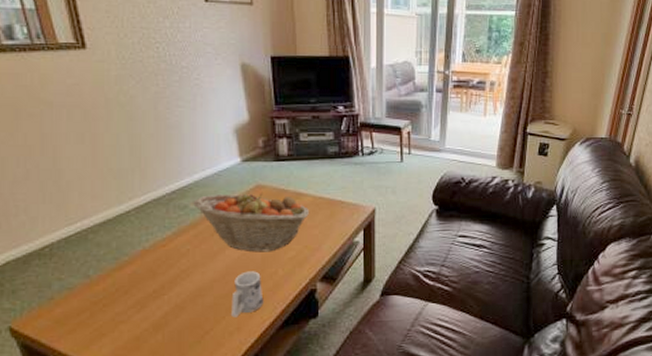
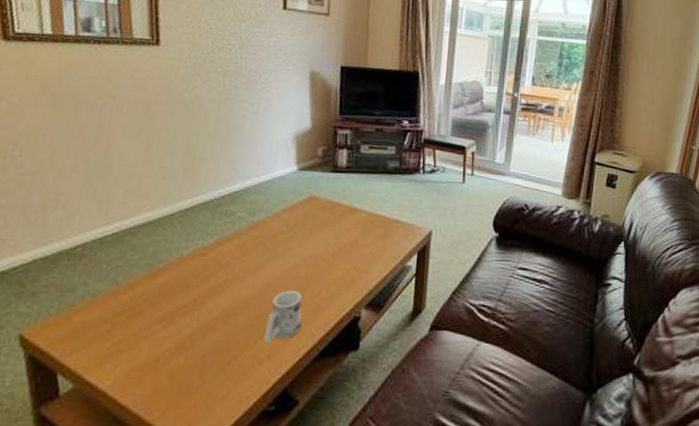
fruit basket: present [193,193,309,252] -> none [241,202,362,271]

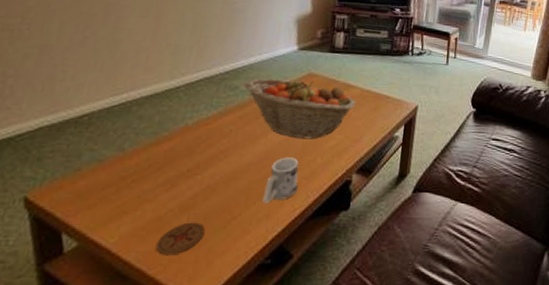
coaster: none [152,363,204,400] -> present [155,222,205,256]
fruit basket: none [241,202,362,271] -> present [244,78,355,140]

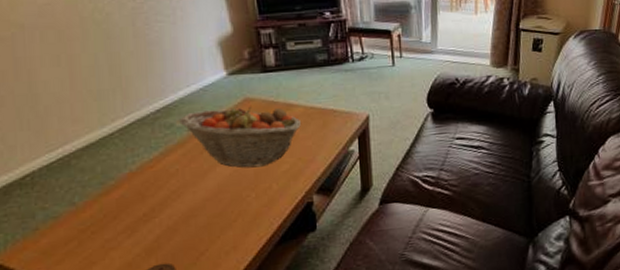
mug: present [262,157,299,204] -> none [225,187,259,236]

